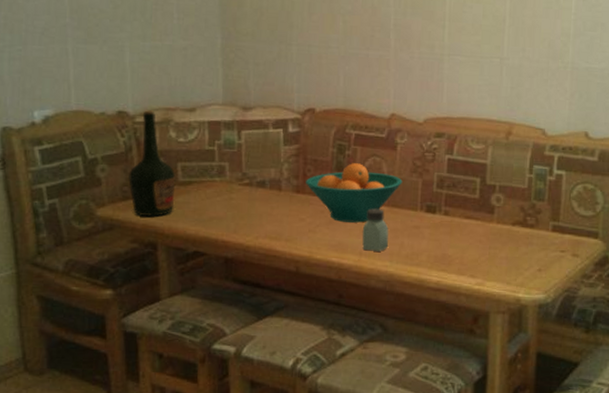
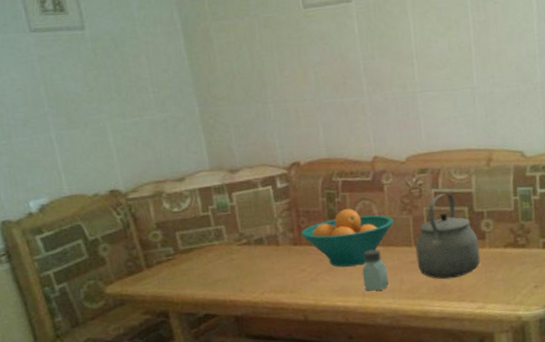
bottle: present [128,110,175,217] -> none [130,185,179,288]
tea kettle: none [420,160,487,250] -> present [415,193,481,280]

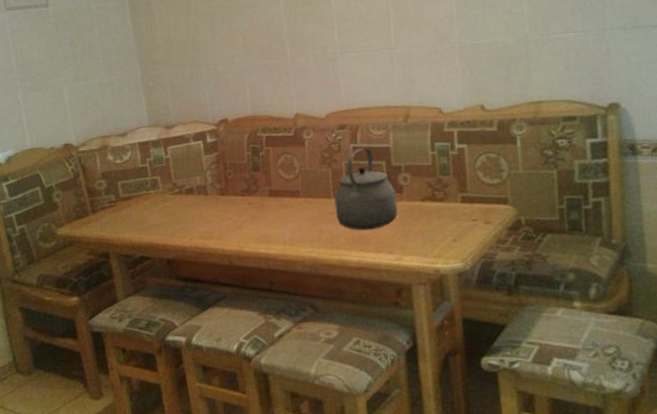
fruit bowl: present [301,209,394,267] -> none [228,162,314,216]
saltshaker: present [362,249,390,291] -> none [283,200,309,240]

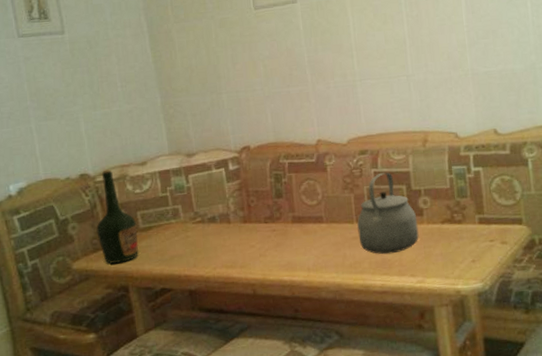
bottle: none [79,140,120,231] -> present [96,169,139,264]

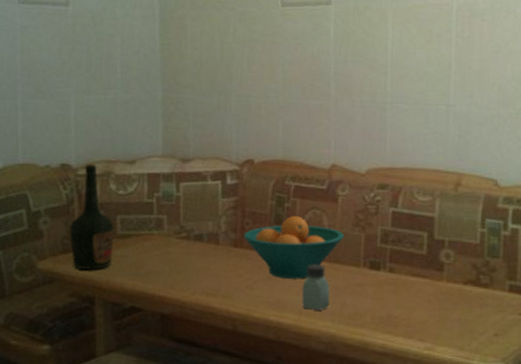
fruit bowl: none [251,188,337,243] -> present [244,216,344,279]
saltshaker: none [307,226,333,266] -> present [302,264,330,311]
tea kettle: present [357,172,419,255] -> none [363,213,436,311]

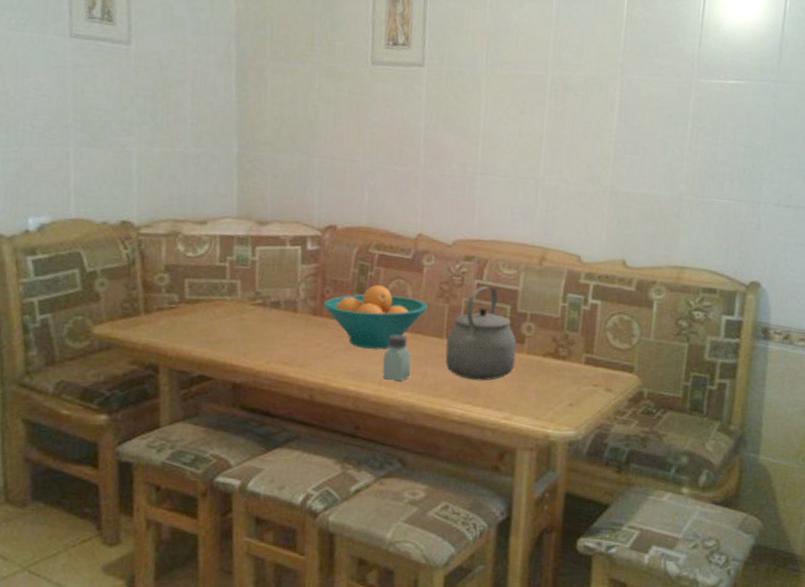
bottle: present [69,163,114,270] -> none [130,221,182,337]
tea kettle: none [363,213,436,311] -> present [445,285,517,381]

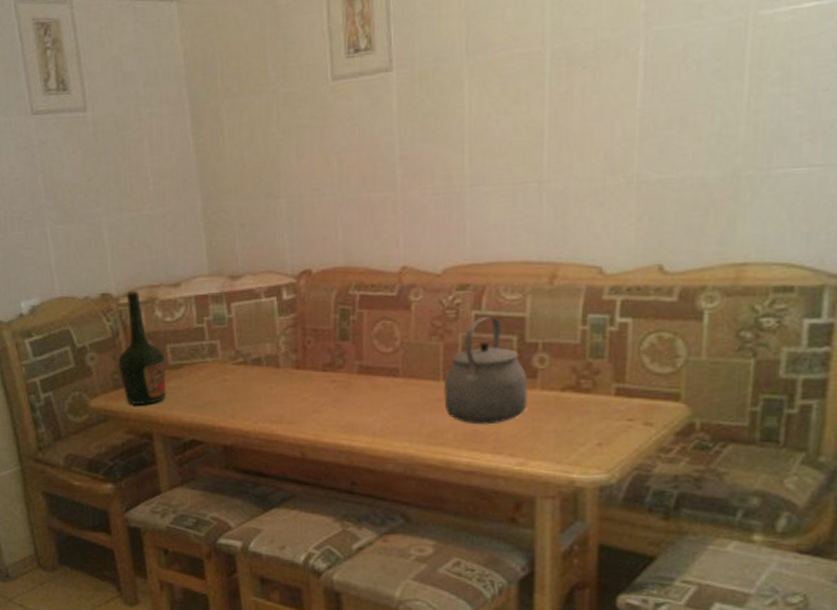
bottle: none [130,221,182,337] -> present [118,290,167,405]
fruit bowl: present [324,285,428,349] -> none [306,329,420,399]
saltshaker: present [382,334,412,381] -> none [374,381,407,431]

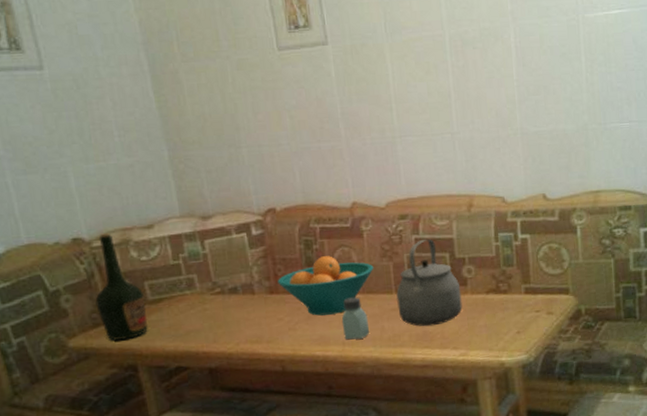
fruit bowl: none [306,329,420,399] -> present [278,256,374,316]
saltshaker: none [374,381,407,431] -> present [341,297,370,340]

